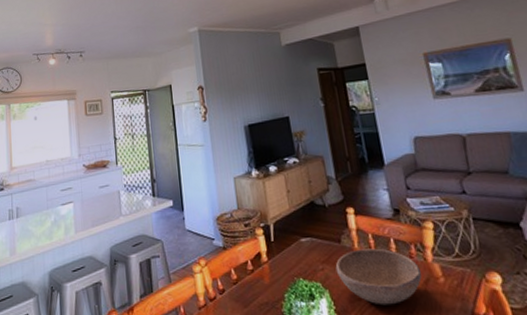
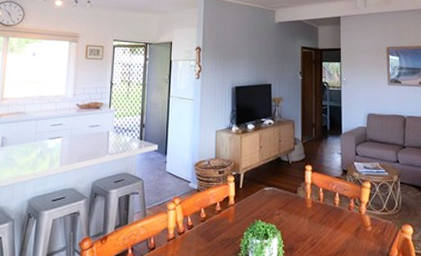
bowl: present [335,248,423,306] -> none [289,200,356,246]

